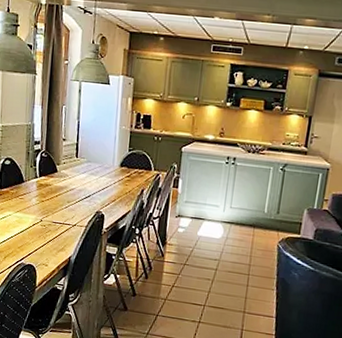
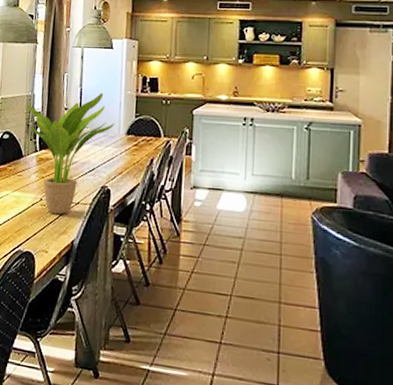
potted plant: none [27,126,109,235] -> present [27,93,114,215]

